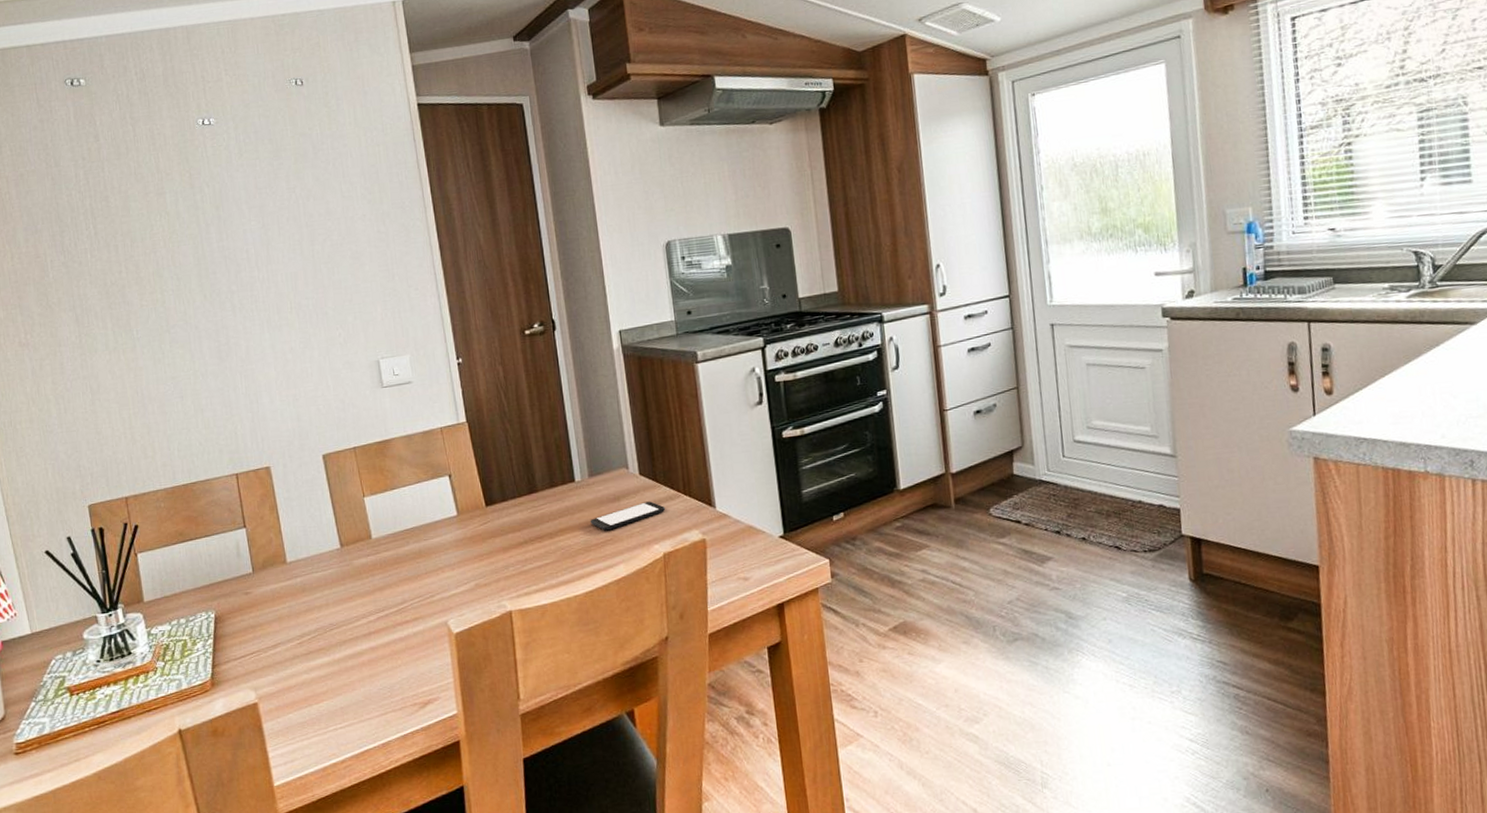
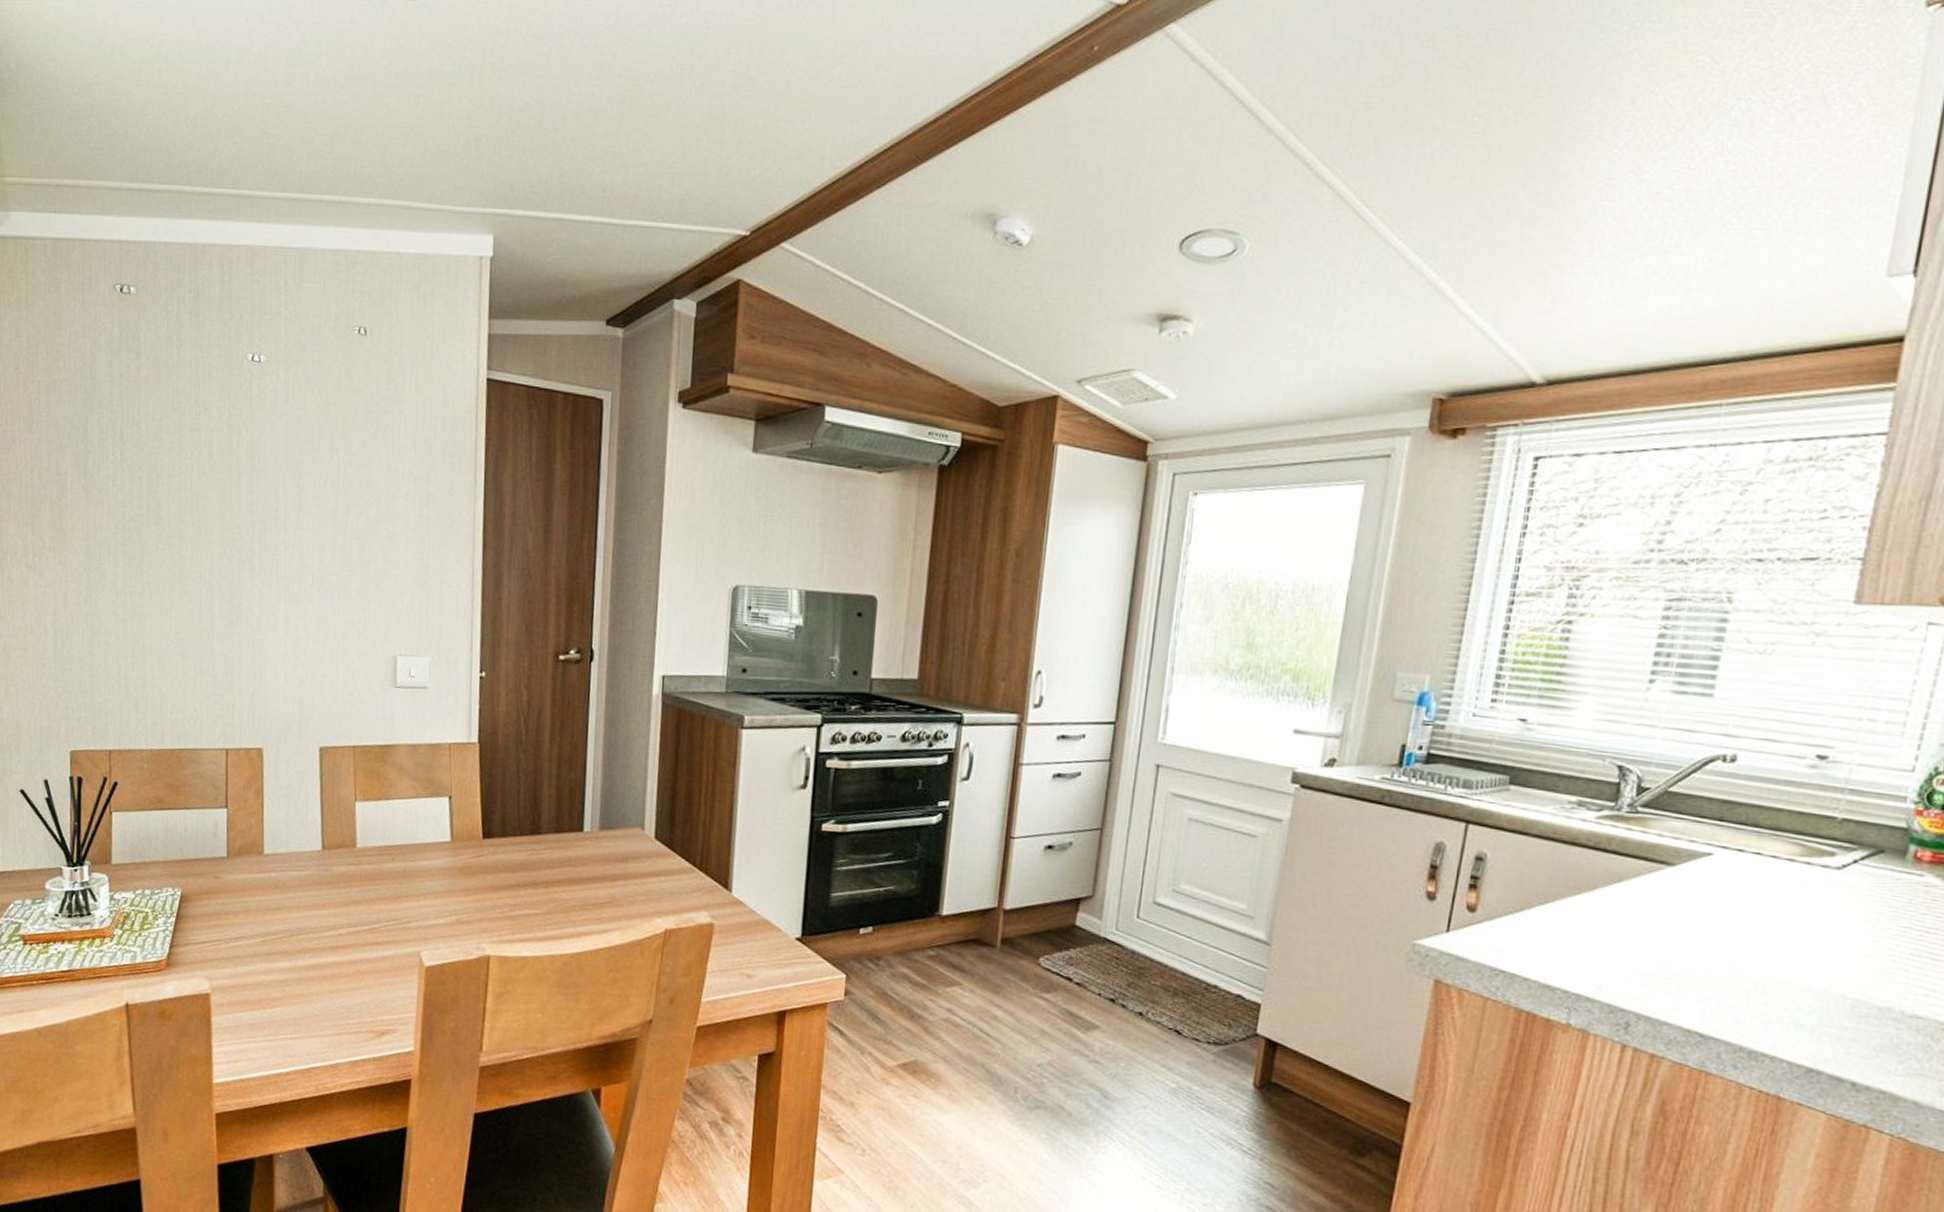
smartphone: present [590,501,666,531] -> none [591,869,677,892]

